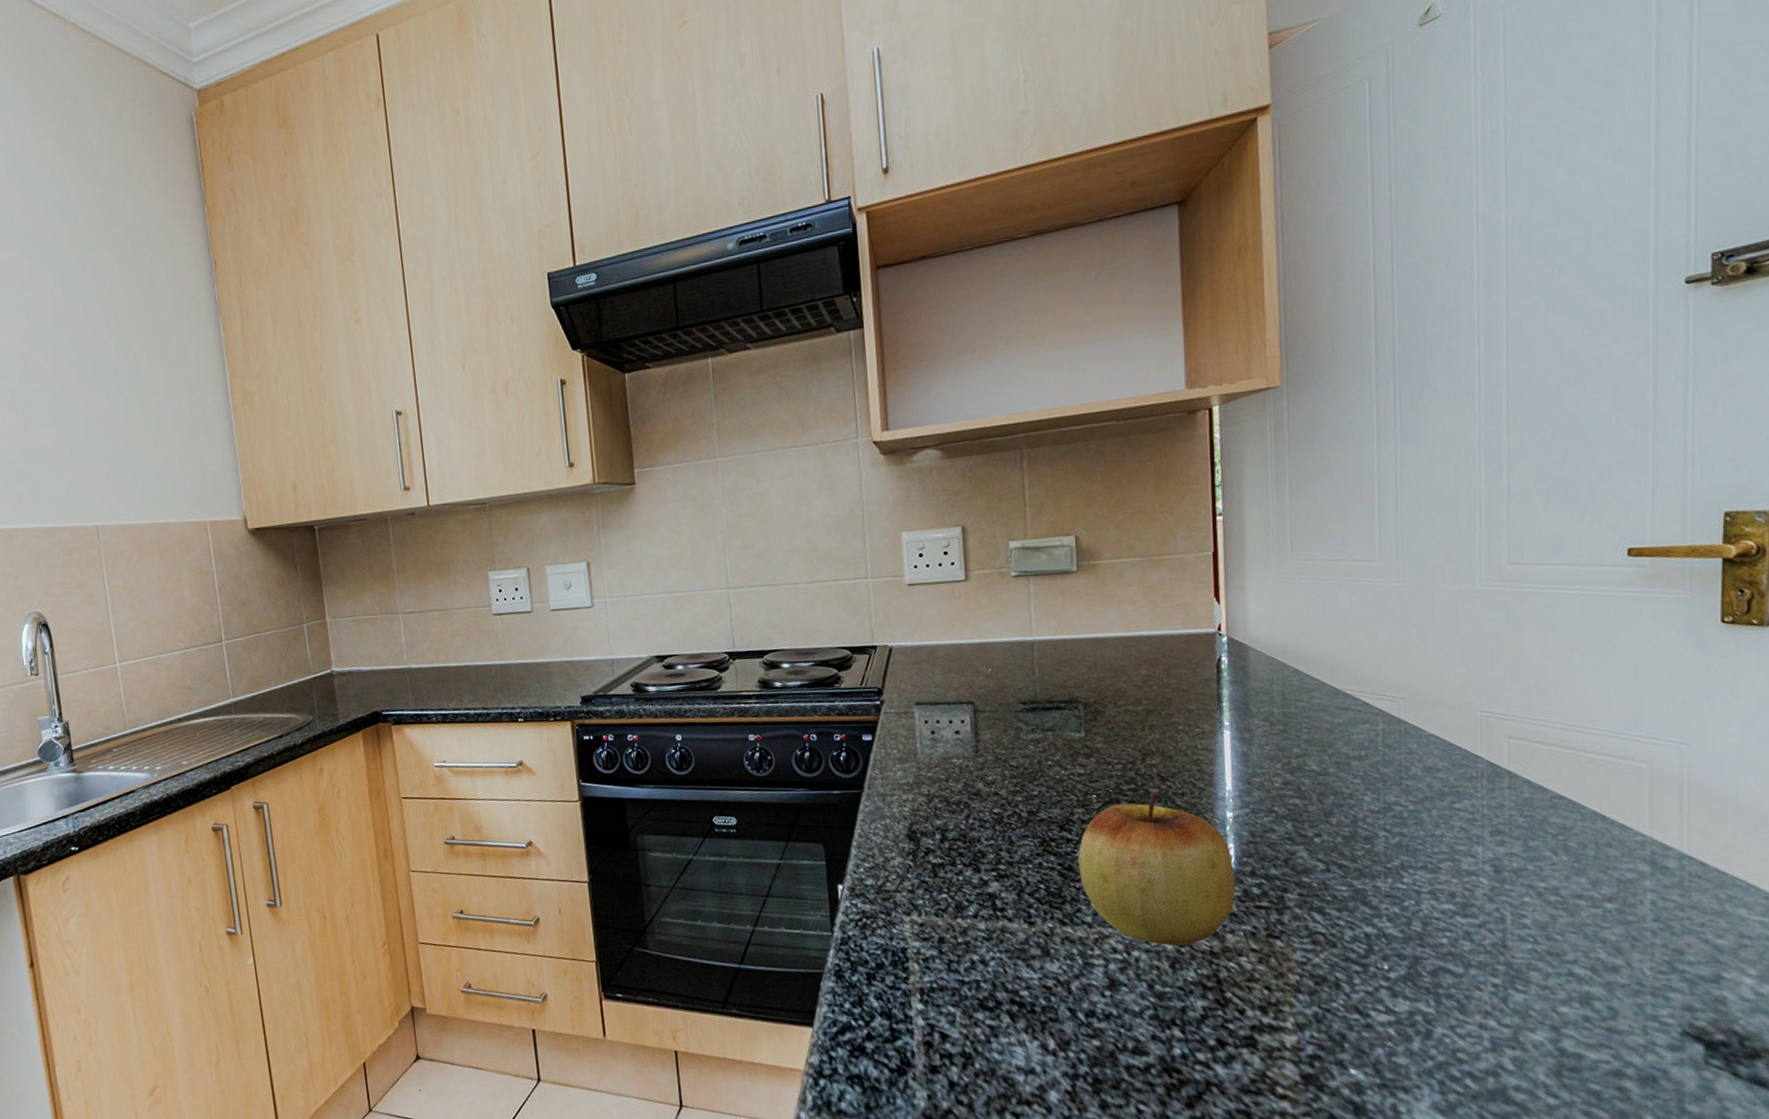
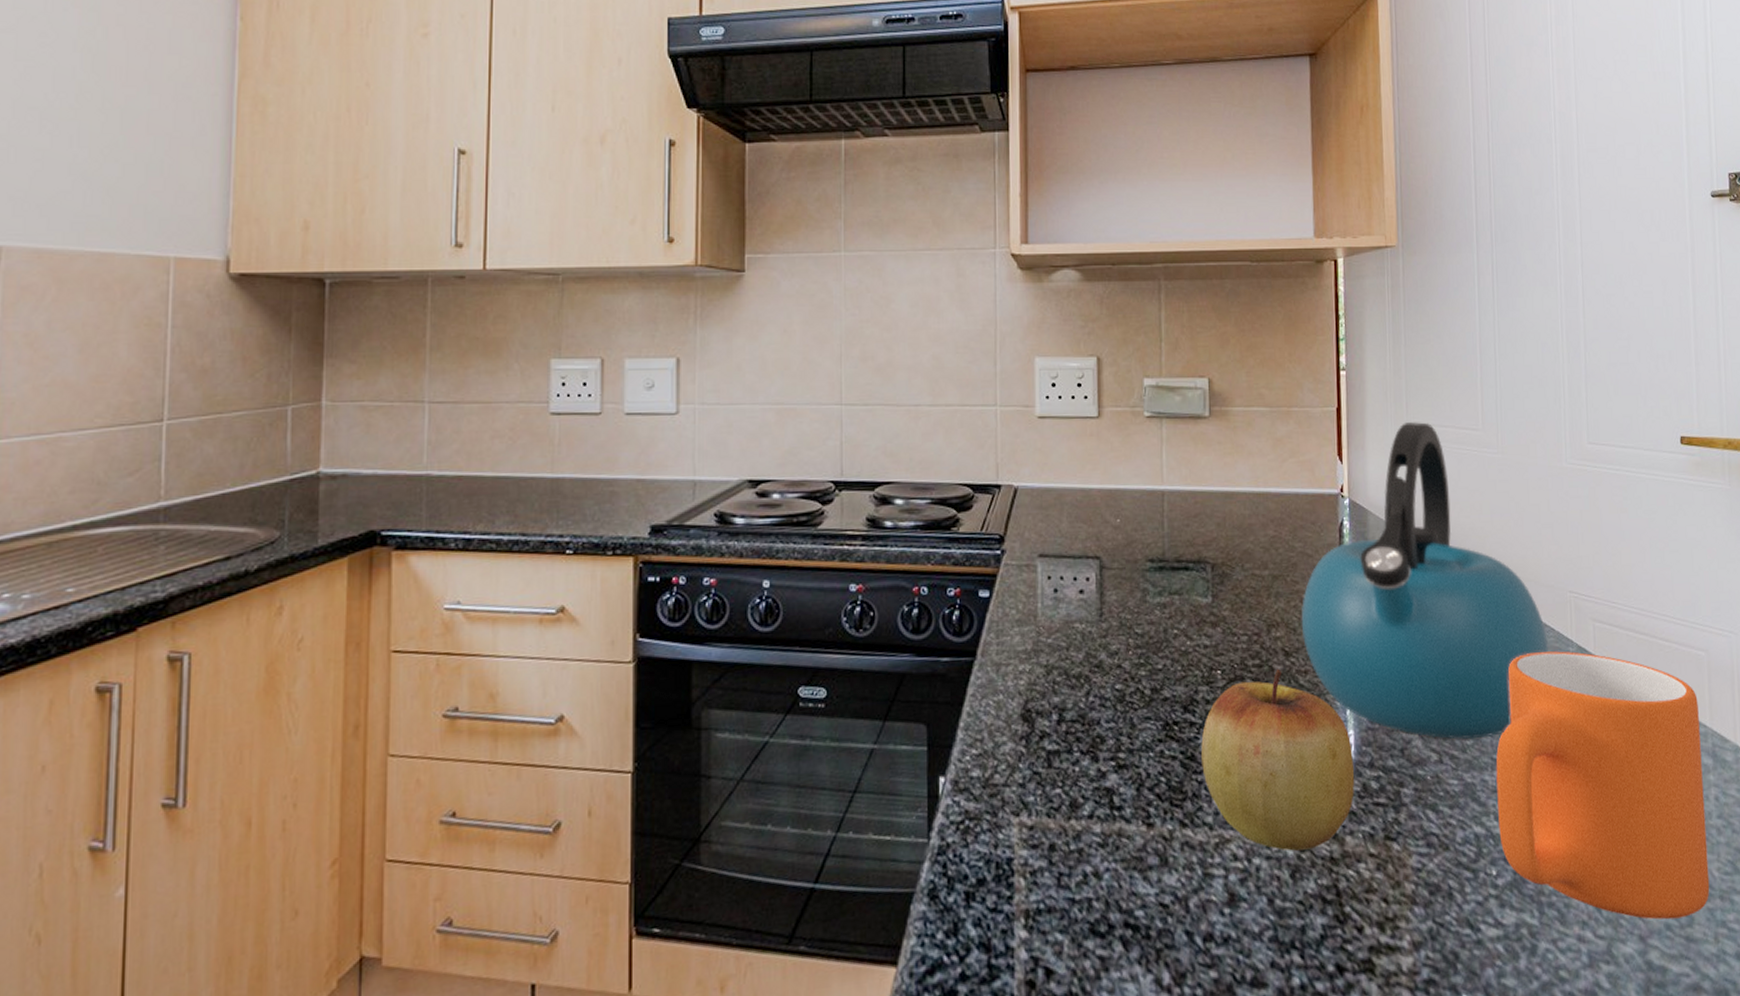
kettle: none [1177,558,1453,851] -> present [1301,421,1548,739]
mug: none [1390,768,1640,1013] -> present [1496,651,1710,920]

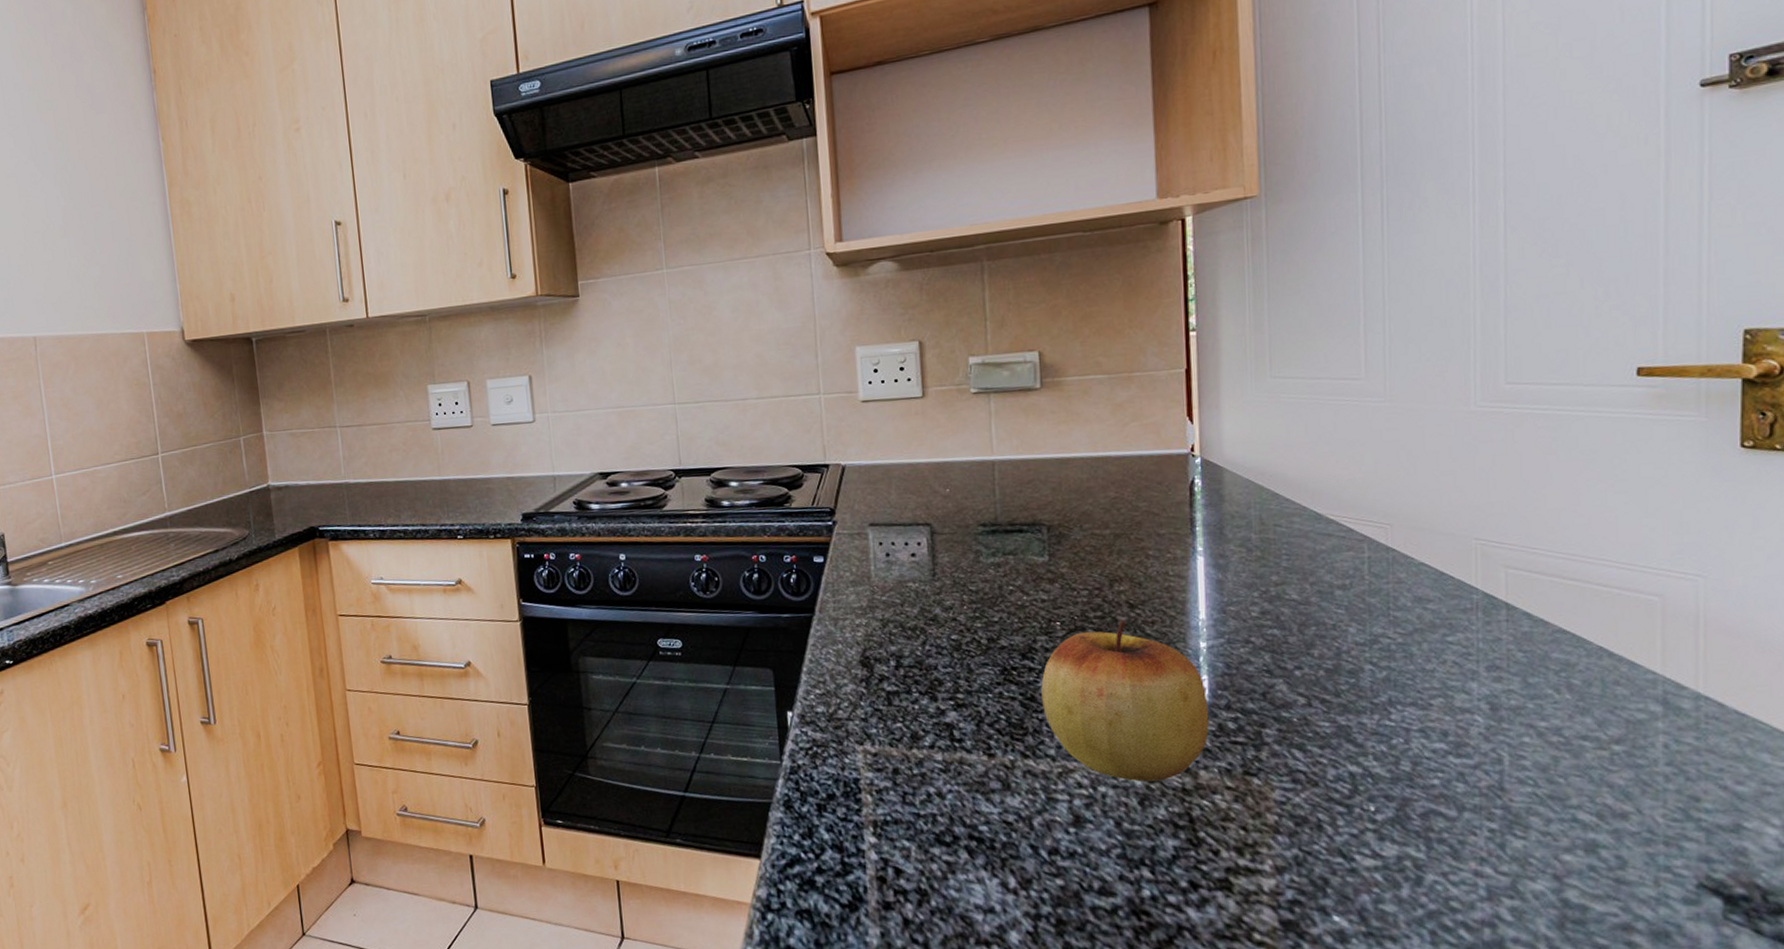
kettle: present [1301,421,1548,739] -> none [1147,376,1445,685]
mug: present [1496,651,1710,920] -> none [1376,599,1651,861]

